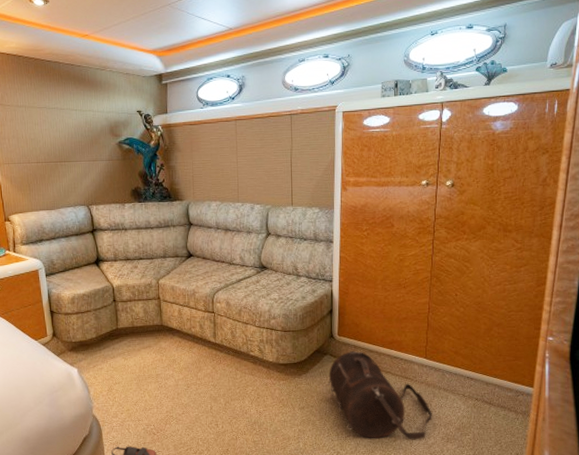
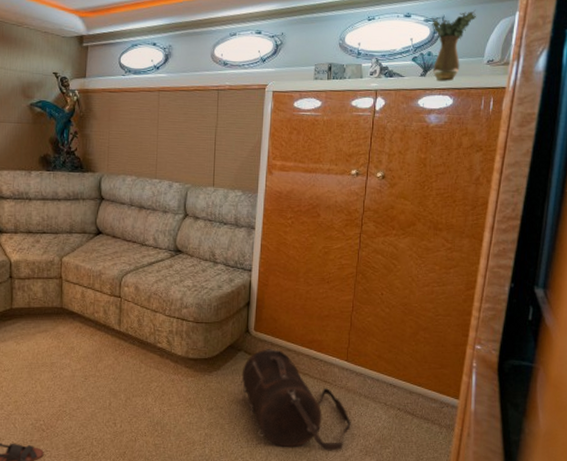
vase: none [494,14,539,89] -> present [432,9,477,82]

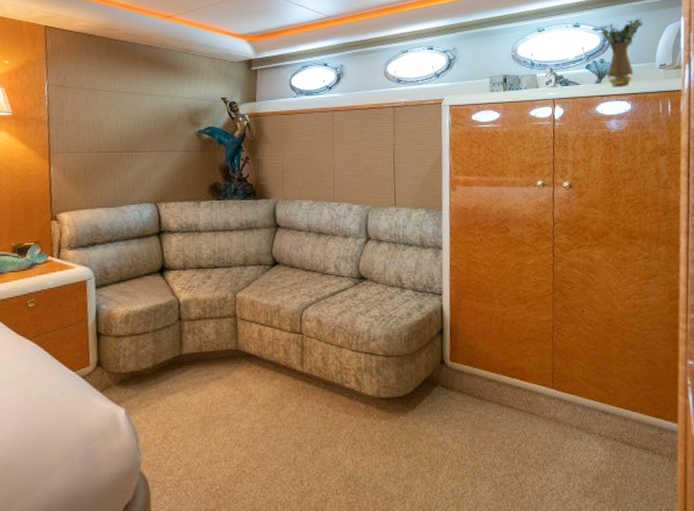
duffel bag: present [240,349,351,451] -> none [439,380,565,495]

